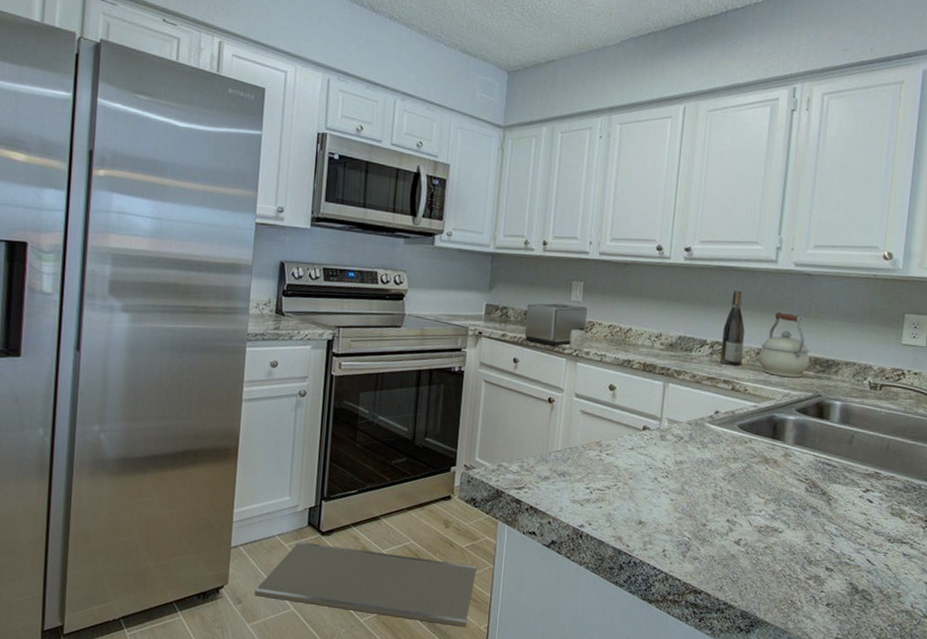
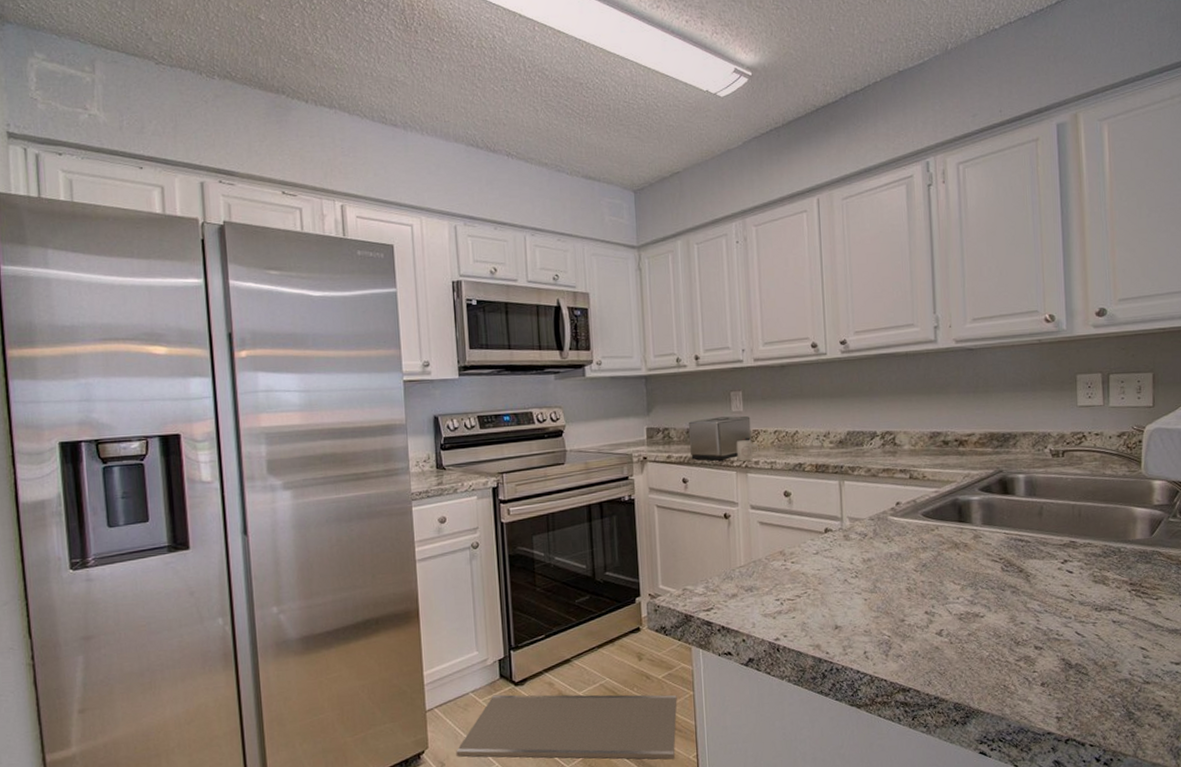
wine bottle: present [720,290,745,366] -> none [892,376,917,454]
kettle: present [759,312,811,378] -> none [932,392,987,458]

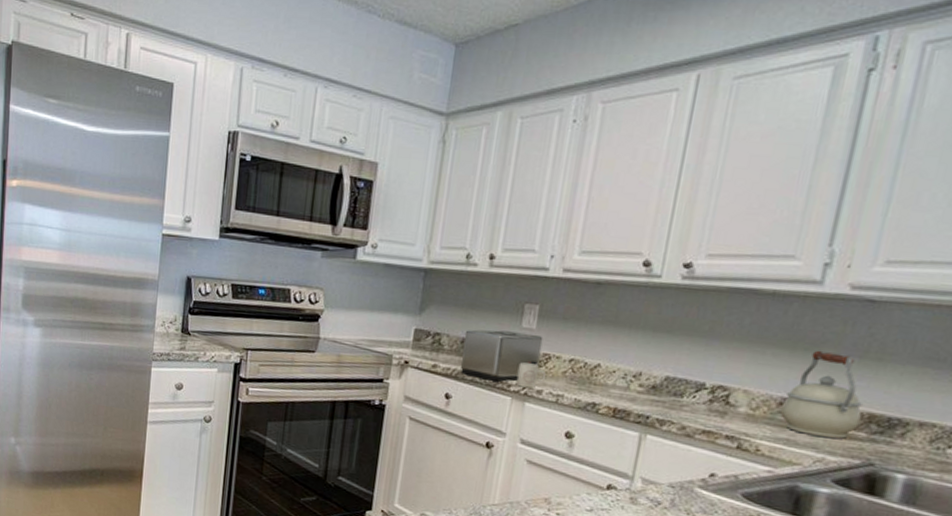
kettle: none [932,392,987,458] -> present [781,350,864,439]

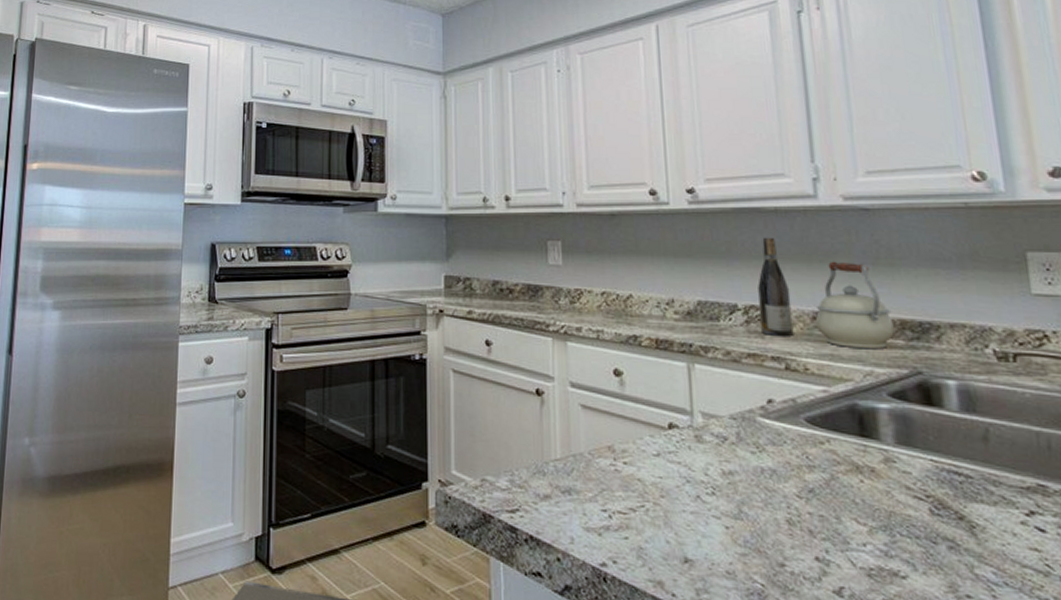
toaster: present [460,329,543,382] -> none [494,269,573,322]
mug: present [516,362,546,389] -> none [553,300,581,326]
wine bottle: none [723,320,765,419] -> present [758,237,794,336]

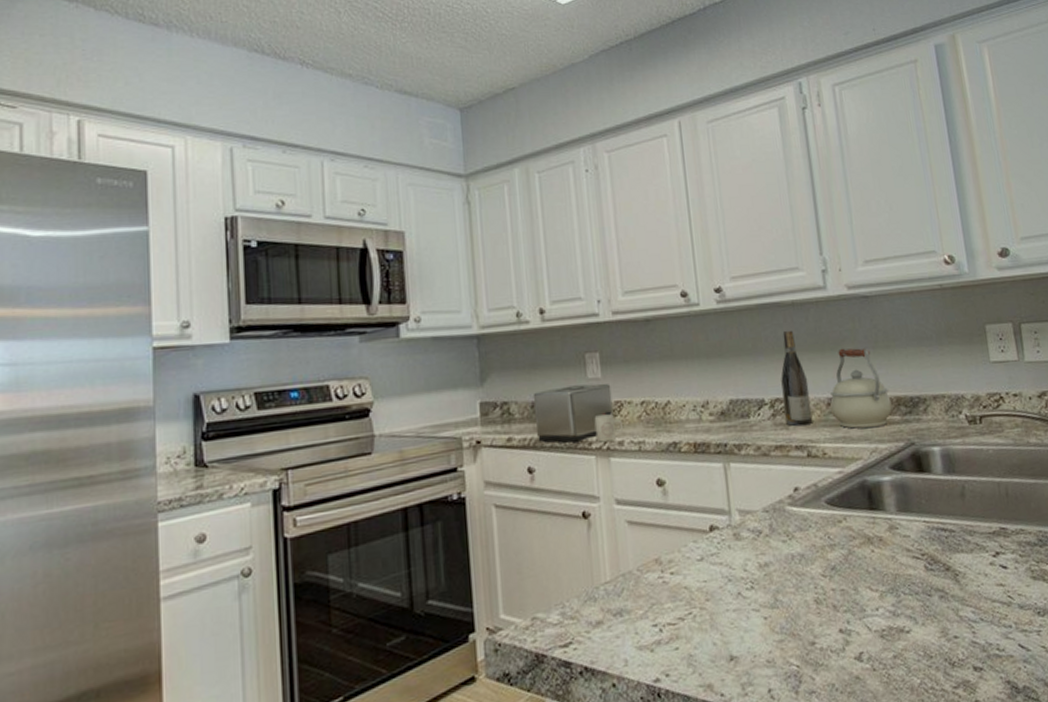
toaster: none [494,269,573,322] -> present [533,383,614,443]
mug: none [553,300,581,326] -> present [594,414,623,443]

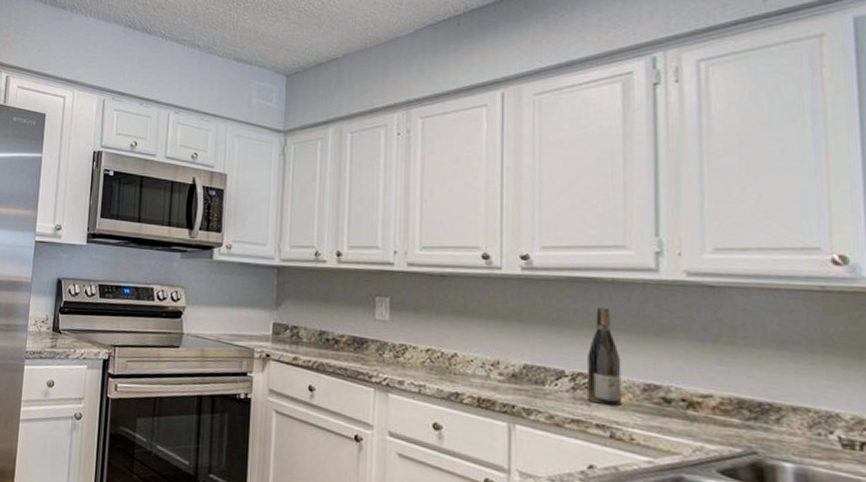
toaster: present [533,383,614,443] -> none [320,322,398,373]
mug: present [594,414,623,443] -> none [376,353,405,379]
kettle: present [829,348,893,429] -> none [647,335,732,426]

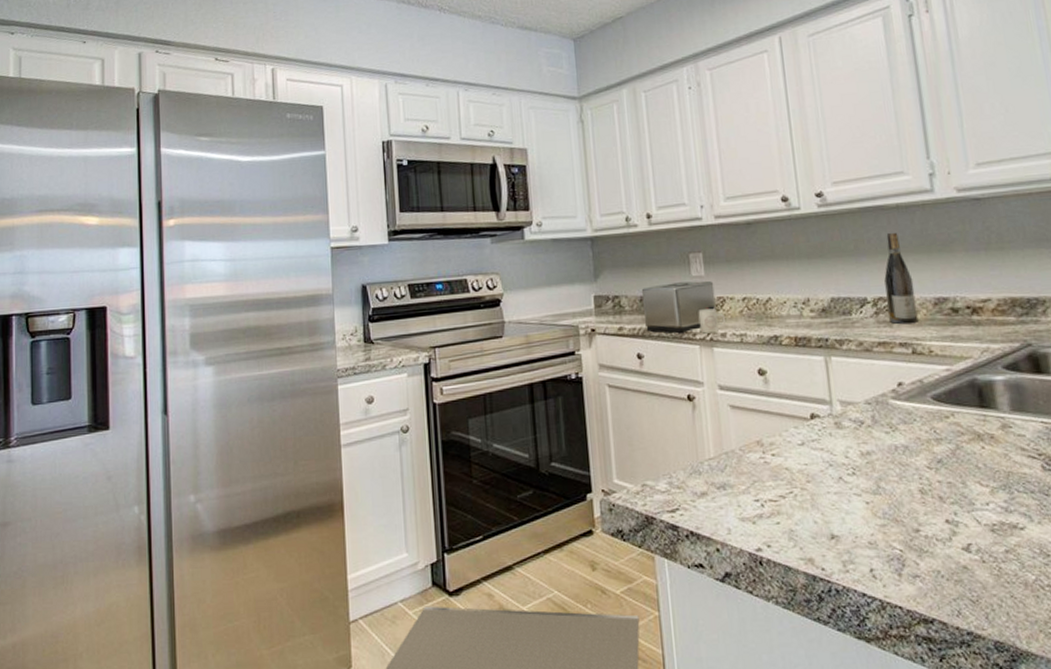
toaster: none [320,322,398,373] -> present [641,280,716,333]
mug: none [376,353,405,379] -> present [698,308,725,334]

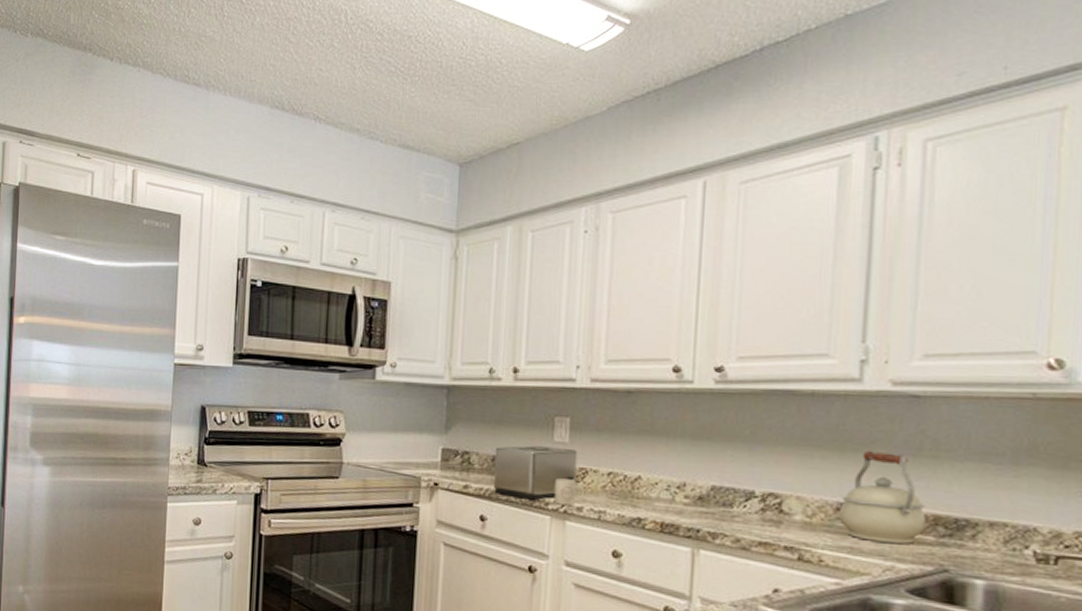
wine bottle: present [884,232,919,324] -> none [778,422,816,527]
kettle: none [936,249,1007,329] -> present [840,450,927,545]

